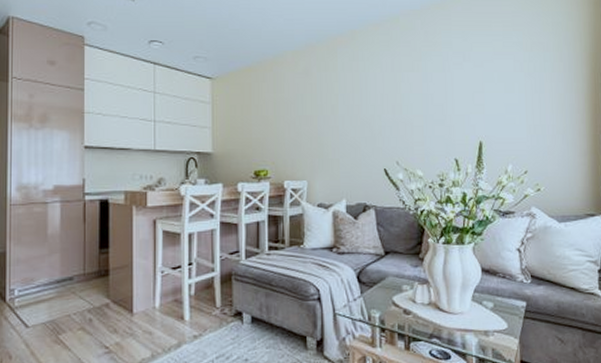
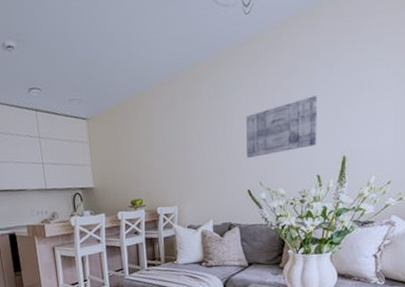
wall art: none [382,80,454,135] -> present [246,95,318,158]

